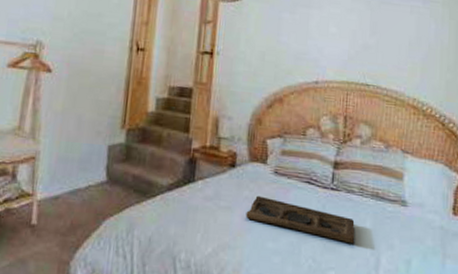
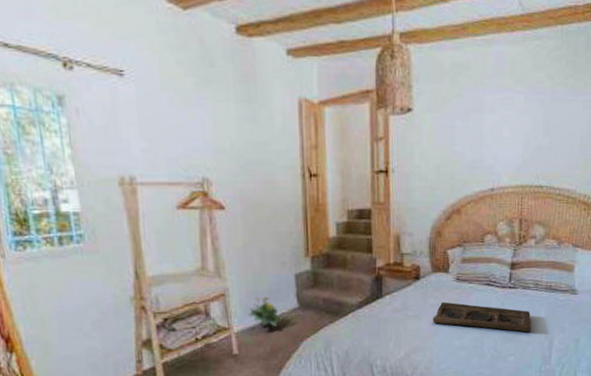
flowering plant: none [53,164,89,199] -> present [247,297,284,327]

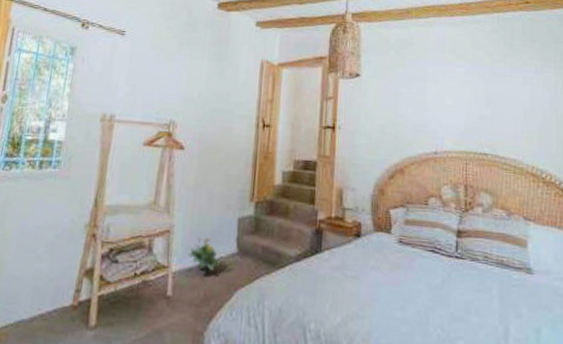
decorative tray: present [432,302,531,332] -> none [372,265,482,313]

